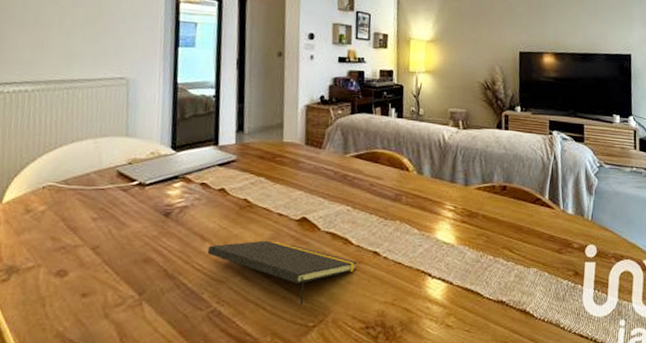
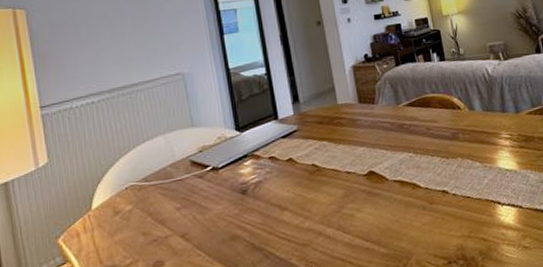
notepad: present [207,240,357,305] -> none [287,198,430,253]

